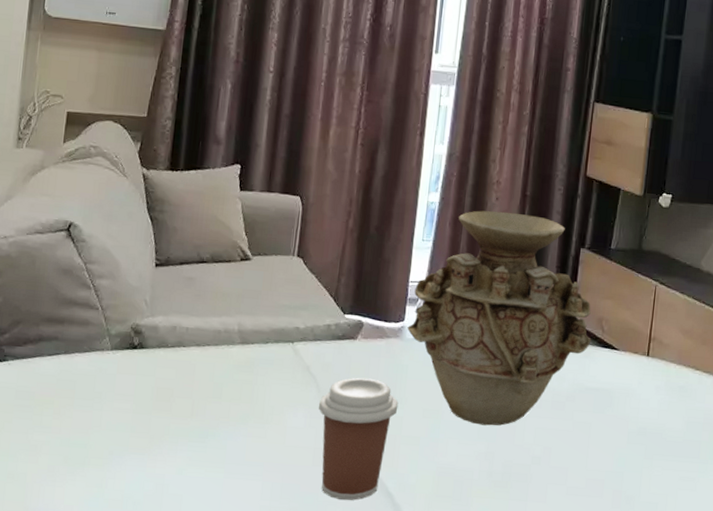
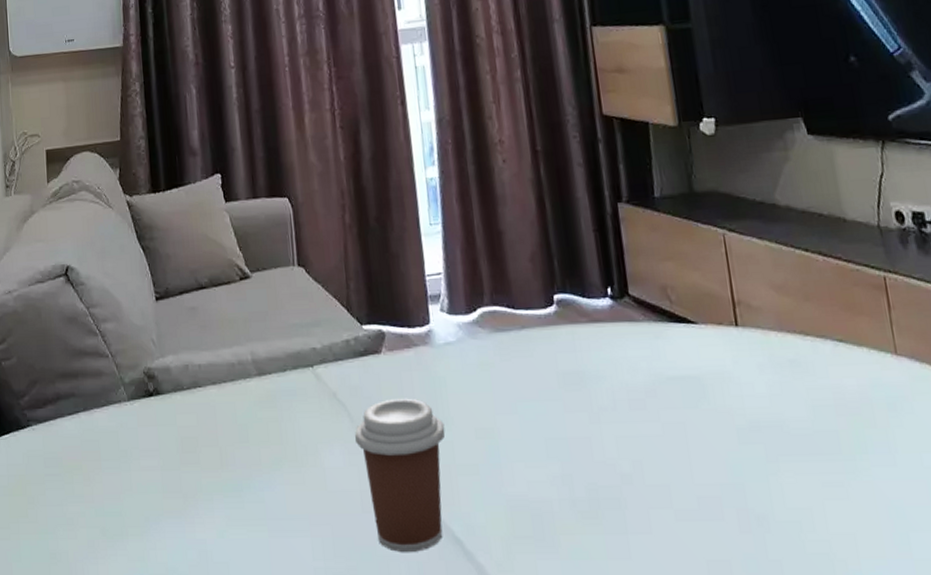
vase: present [407,210,591,426] -> none [433,173,659,441]

